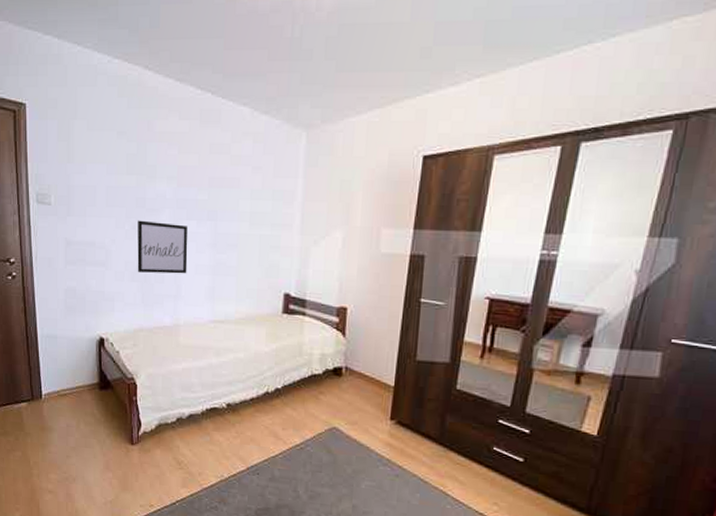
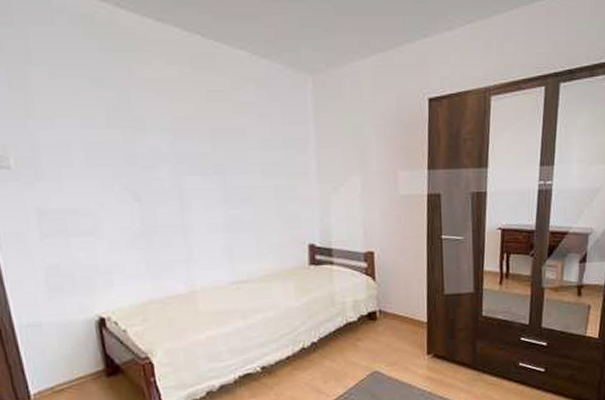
wall art: present [137,220,188,274] -> none [130,179,198,238]

